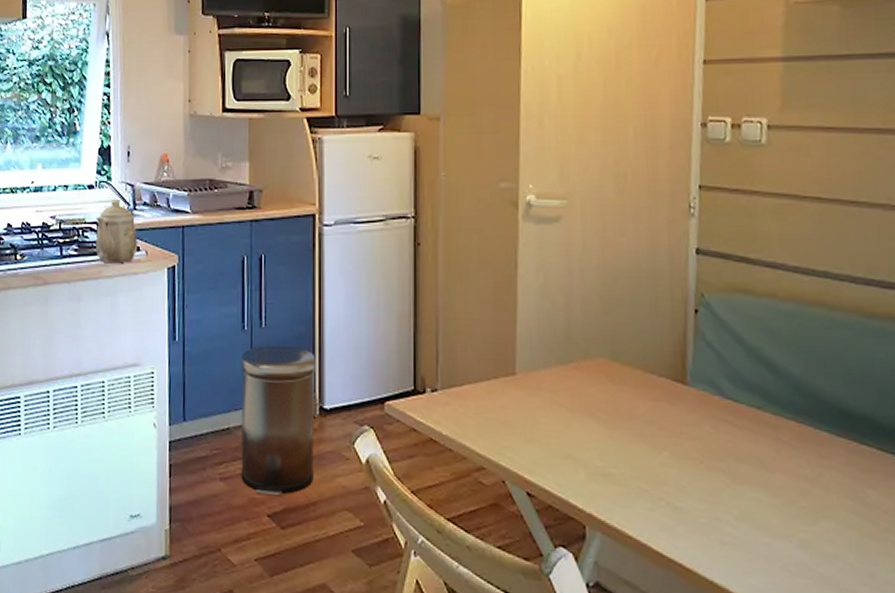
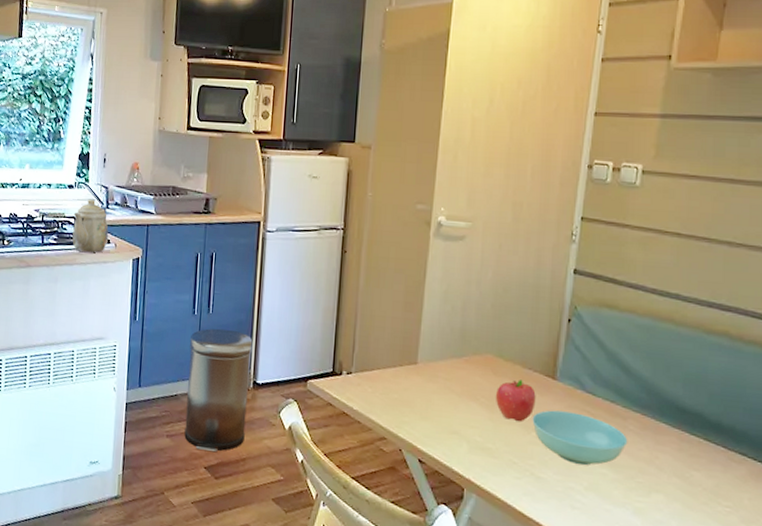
fruit: none [613,387,664,440] -> present [495,380,536,422]
bowl: none [661,422,783,490] -> present [532,410,628,466]

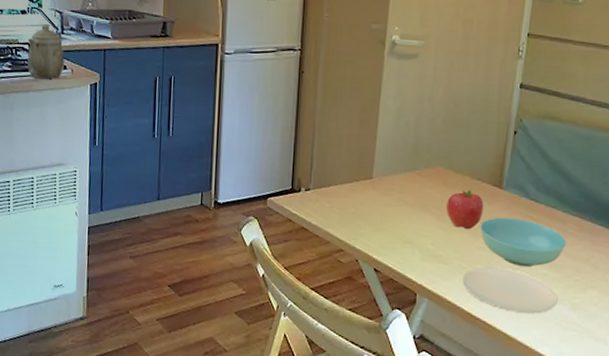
pedal bin: present [184,328,253,453] -> none [147,150,213,271]
plate: none [513,463,619,517] -> present [462,267,558,314]

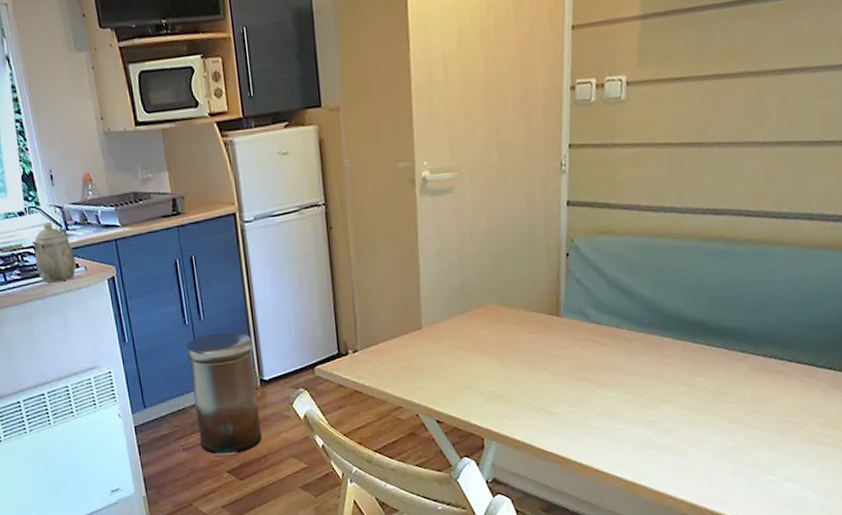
pedal bin: none [147,150,213,271] -> present [185,332,262,457]
fruit: present [445,190,484,230] -> none [502,323,543,365]
plate: present [462,267,558,314] -> none [529,398,631,441]
bowl: present [480,217,567,267] -> none [541,344,635,394]

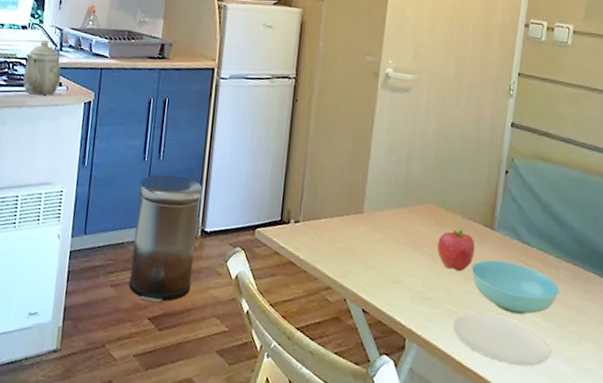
fruit: none [502,323,543,365] -> present [436,229,475,272]
plate: none [529,398,631,441] -> present [453,312,551,367]
bowl: none [541,344,635,394] -> present [471,259,560,315]

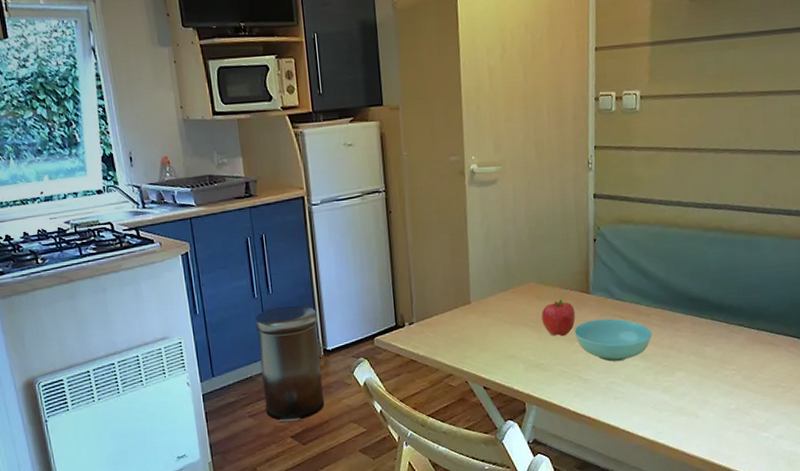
teapot: present [22,40,61,96] -> none [108,201,151,257]
plate: present [453,312,551,367] -> none [564,366,651,404]

